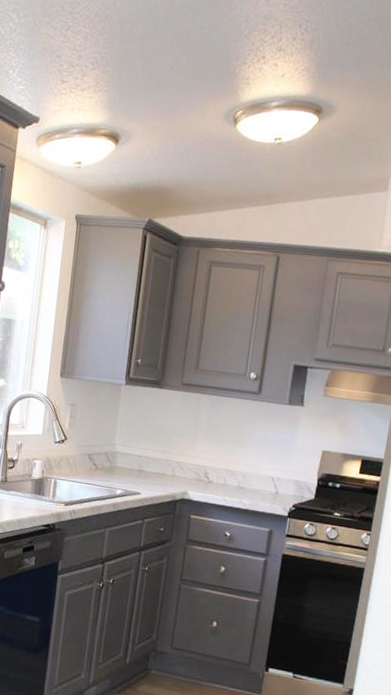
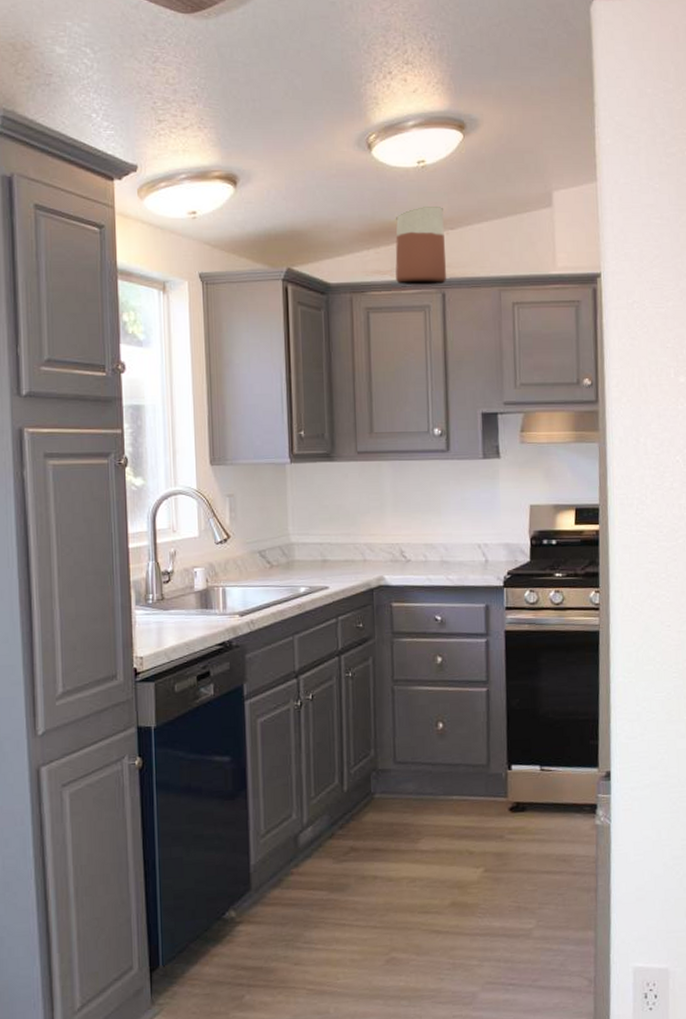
vase: none [239,178,290,249] -> present [395,205,447,285]

